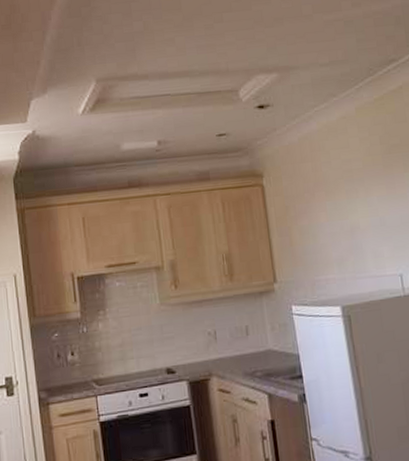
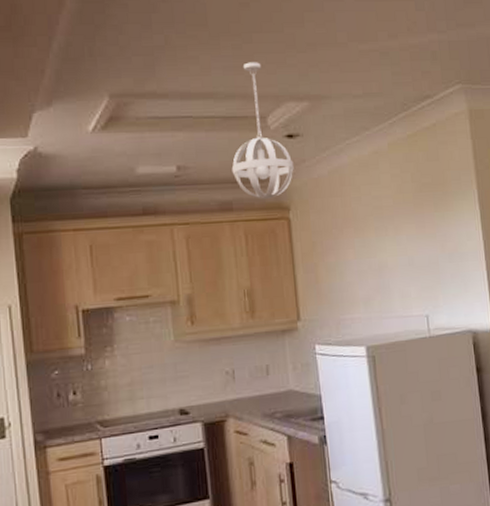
pendant light: none [207,39,266,168] -> present [231,62,294,199]

